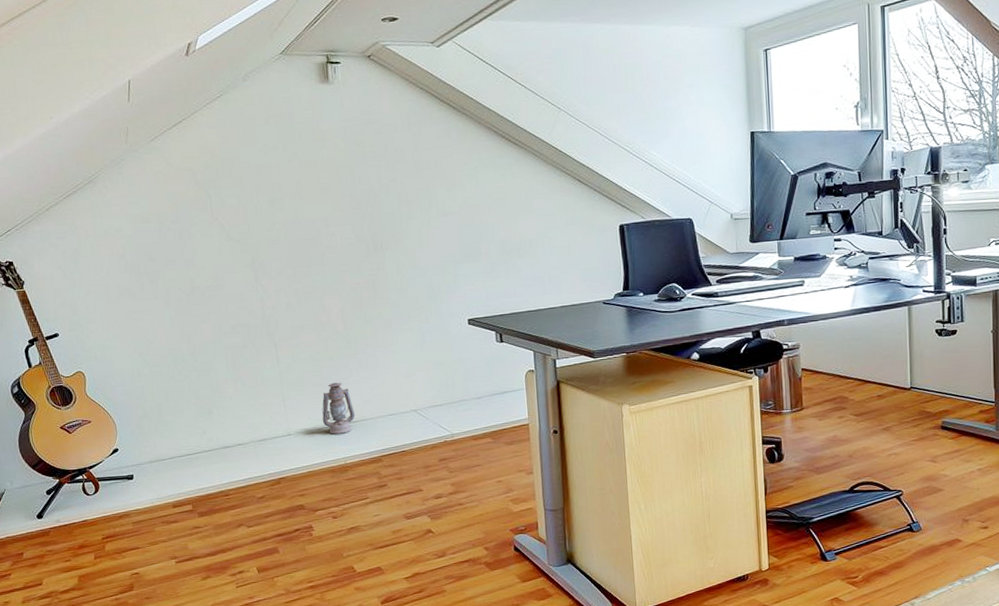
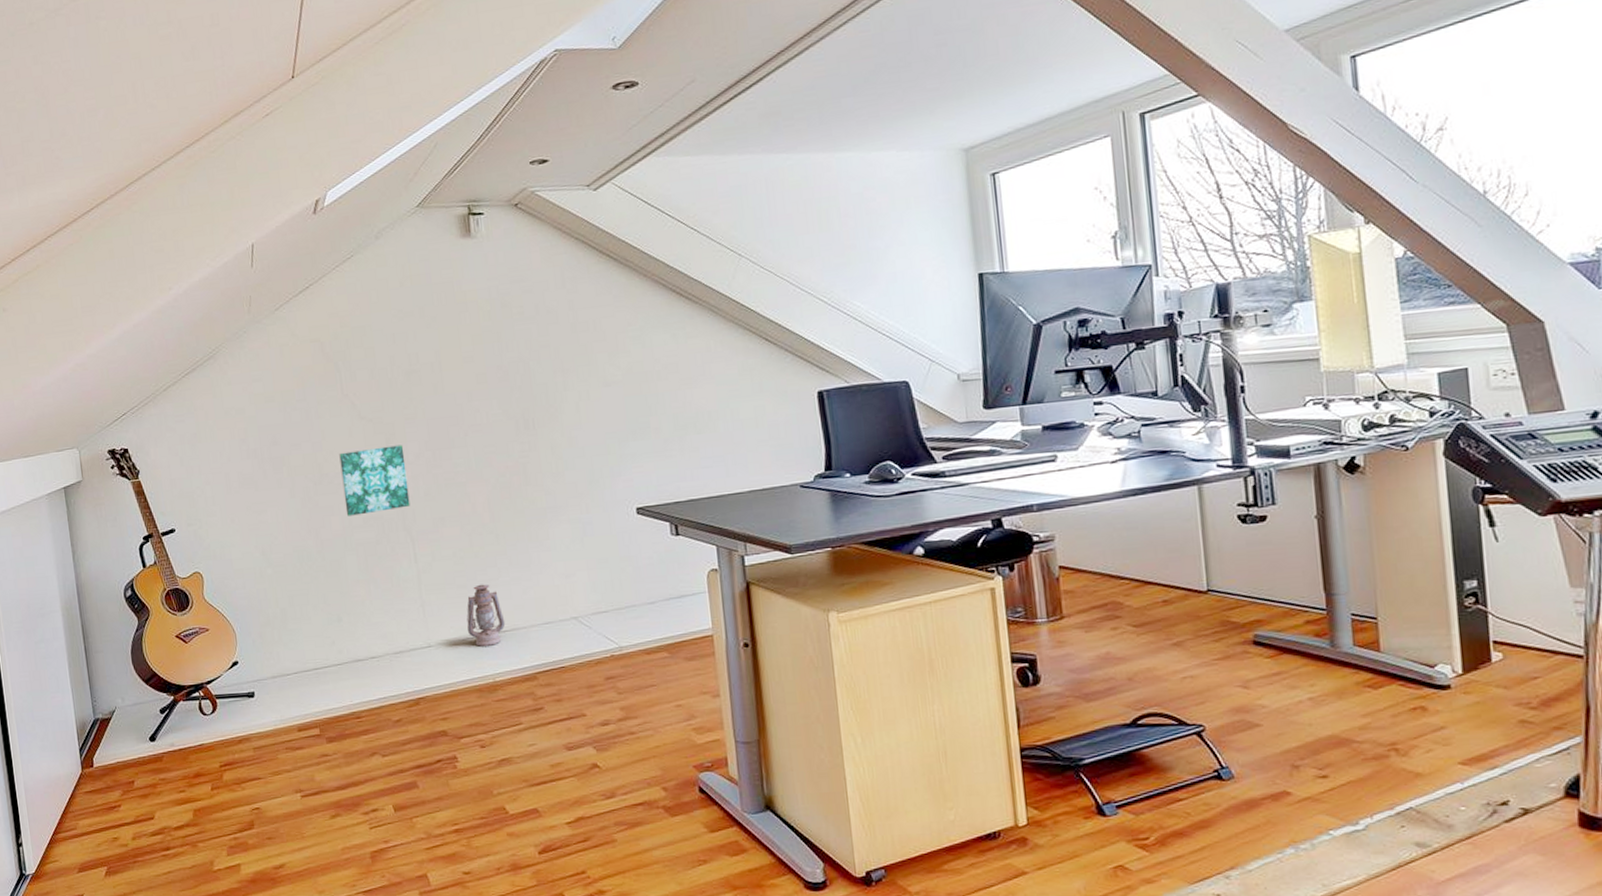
wall art: none [210,263,273,324] -> present [339,445,410,516]

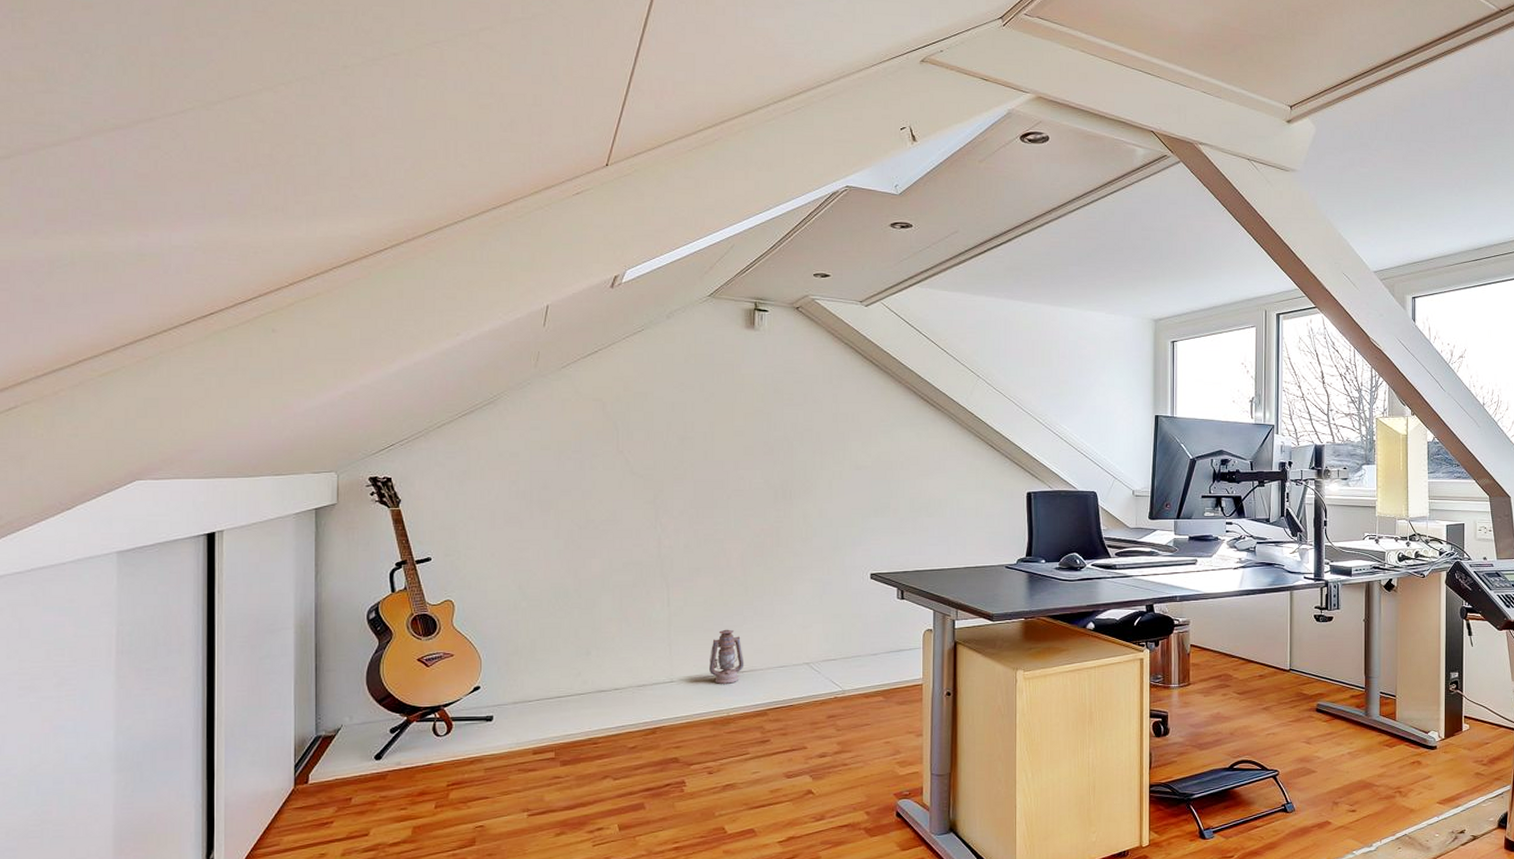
wall art: present [339,445,410,516] -> none [607,501,670,560]

